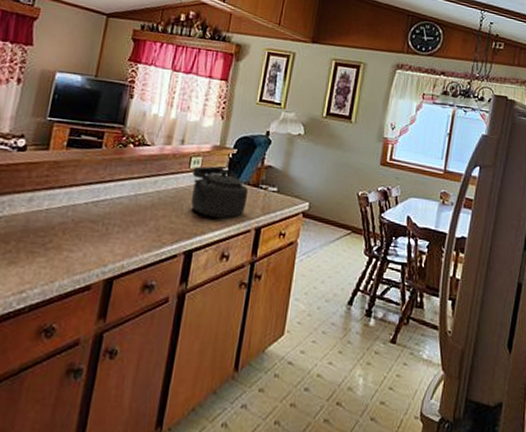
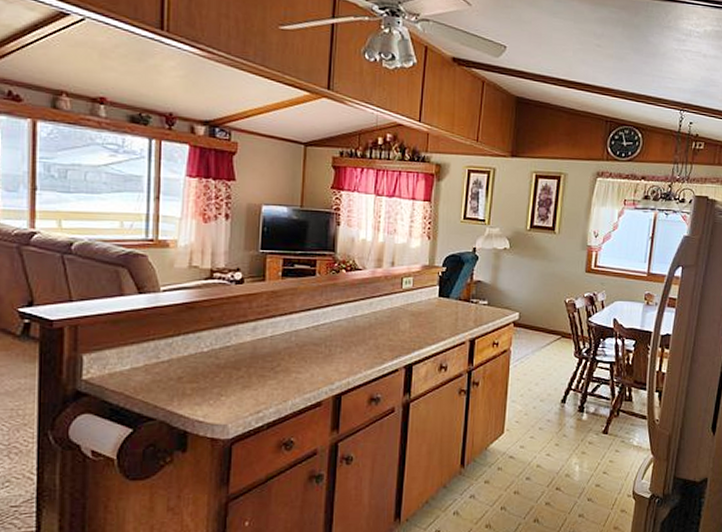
kettle: present [190,166,249,220] -> none [405,285,460,333]

